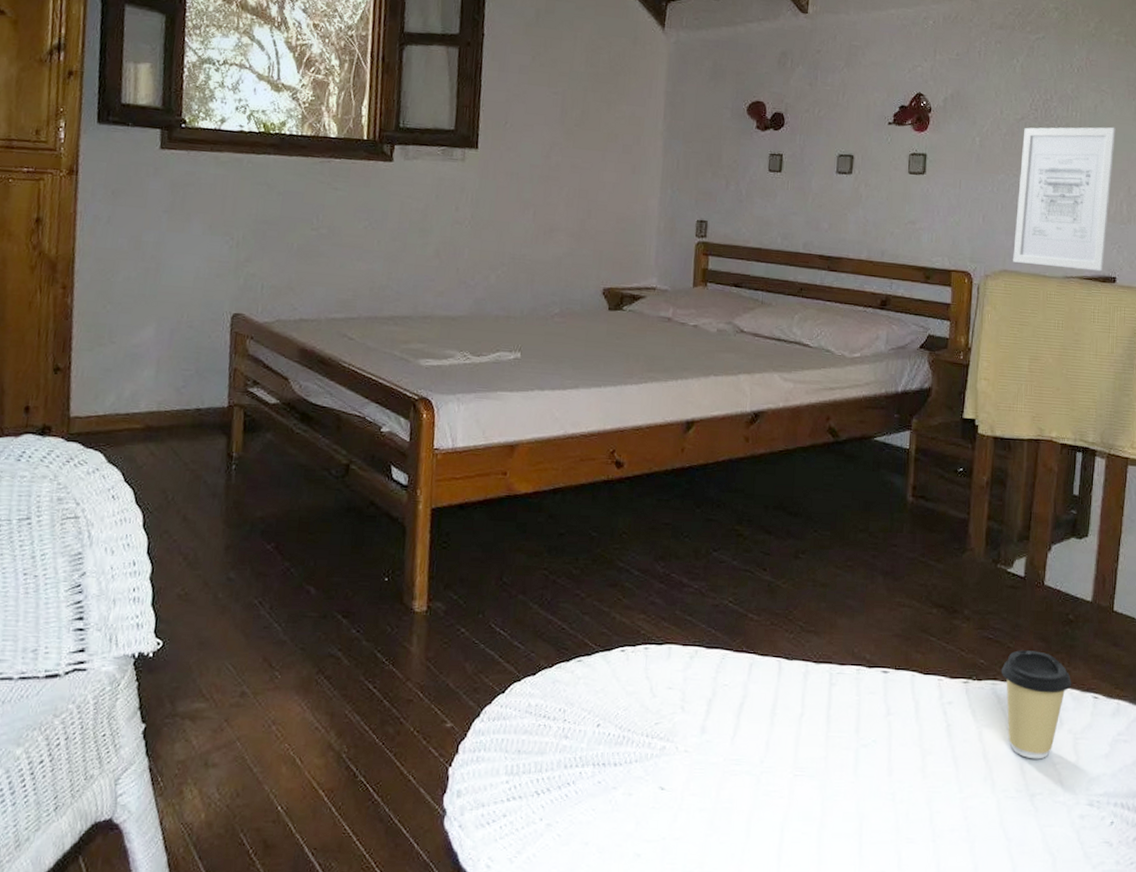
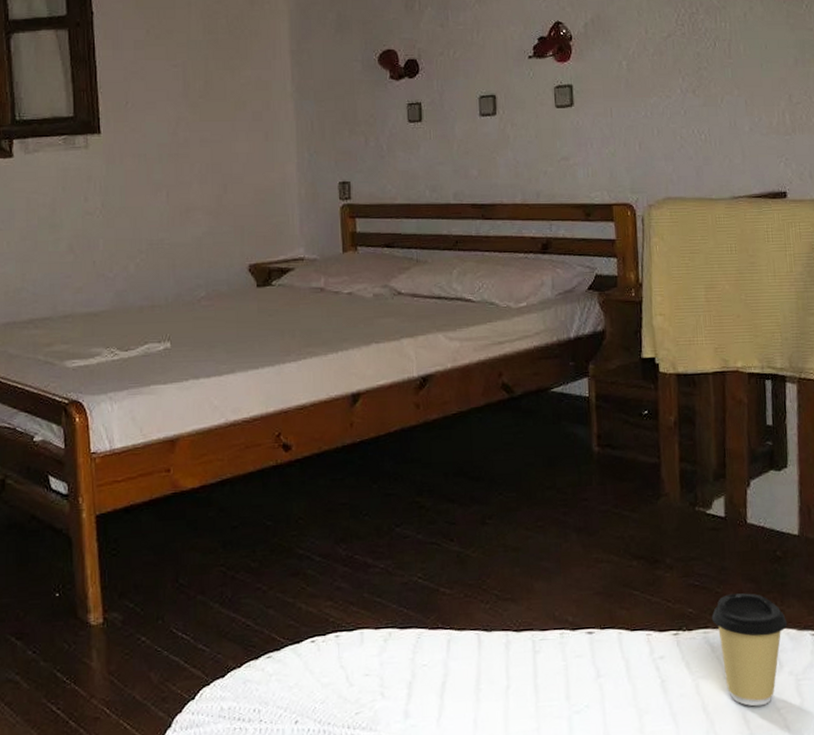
wall art: present [1013,127,1116,272] -> none [672,34,772,188]

